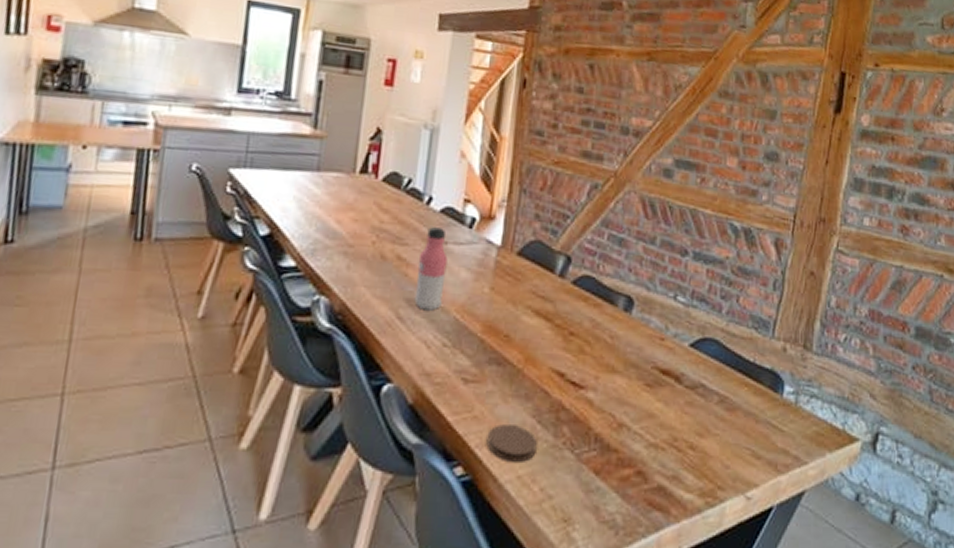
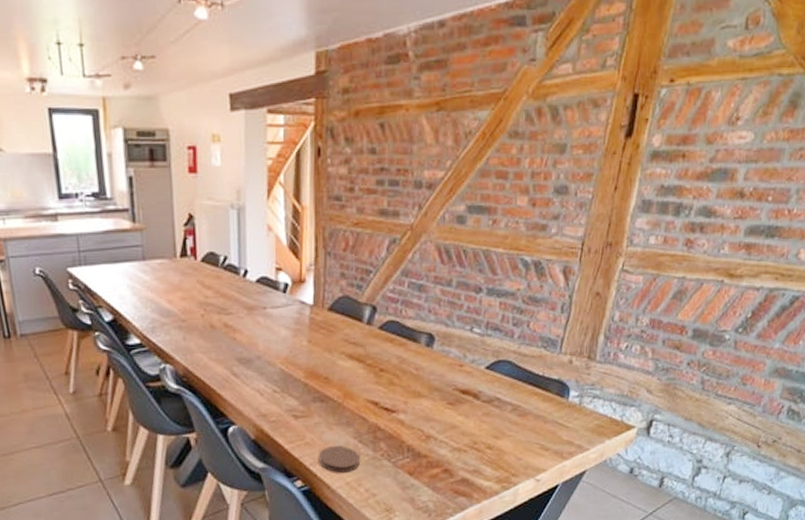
water bottle: present [414,227,448,311] -> none [242,296,269,366]

